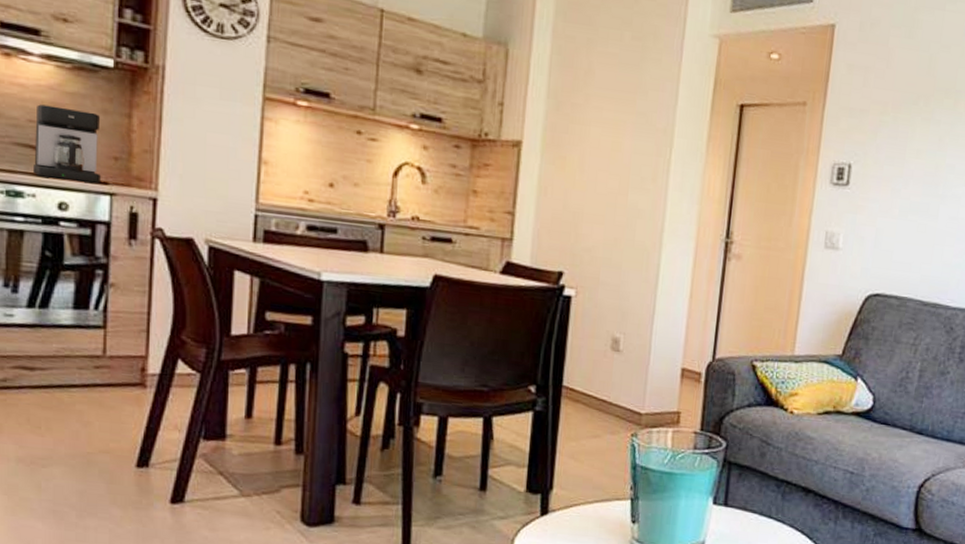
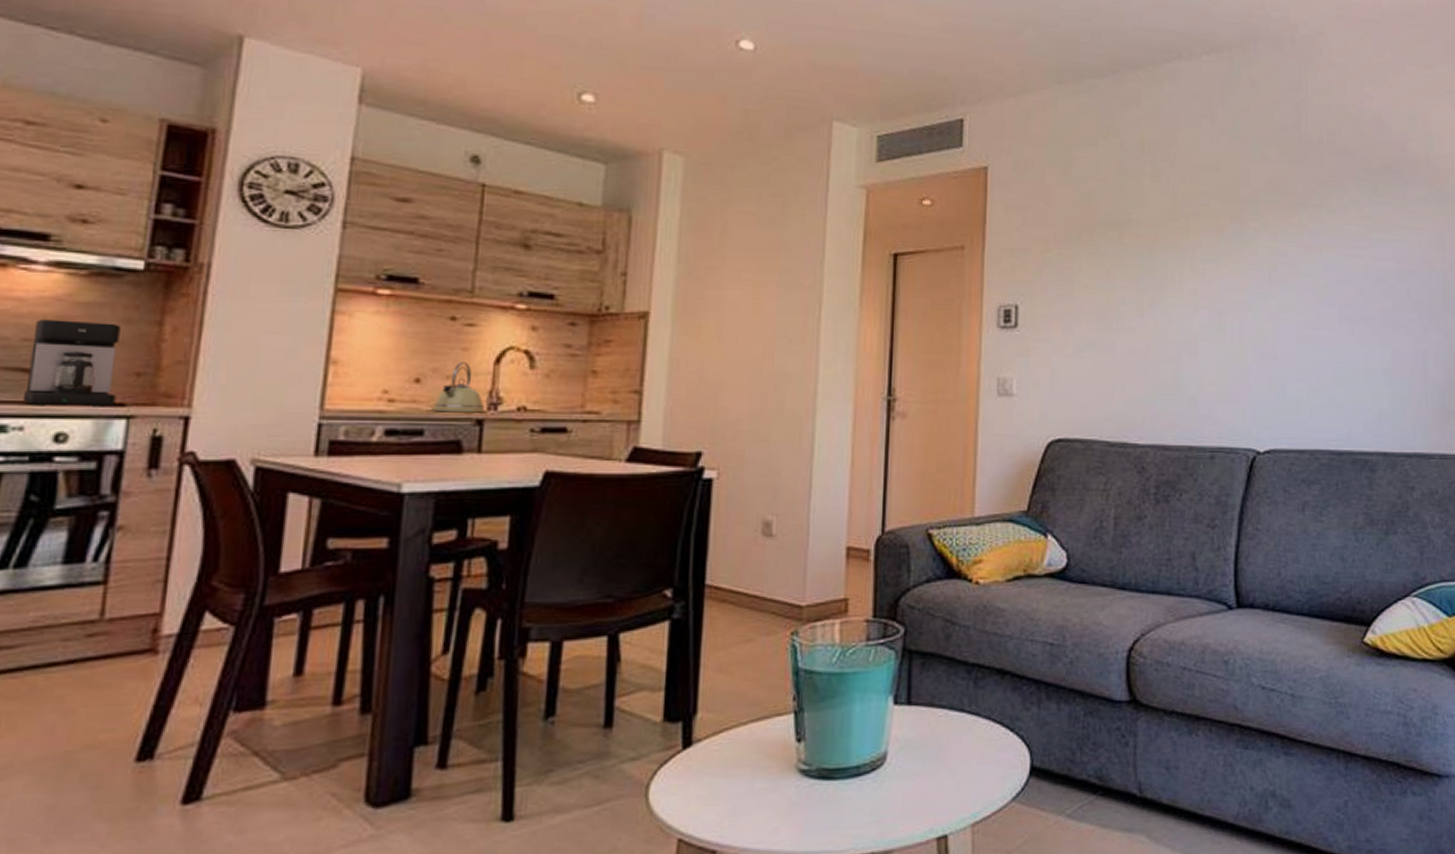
kettle: none [341,172,386,219] -> present [430,362,486,413]

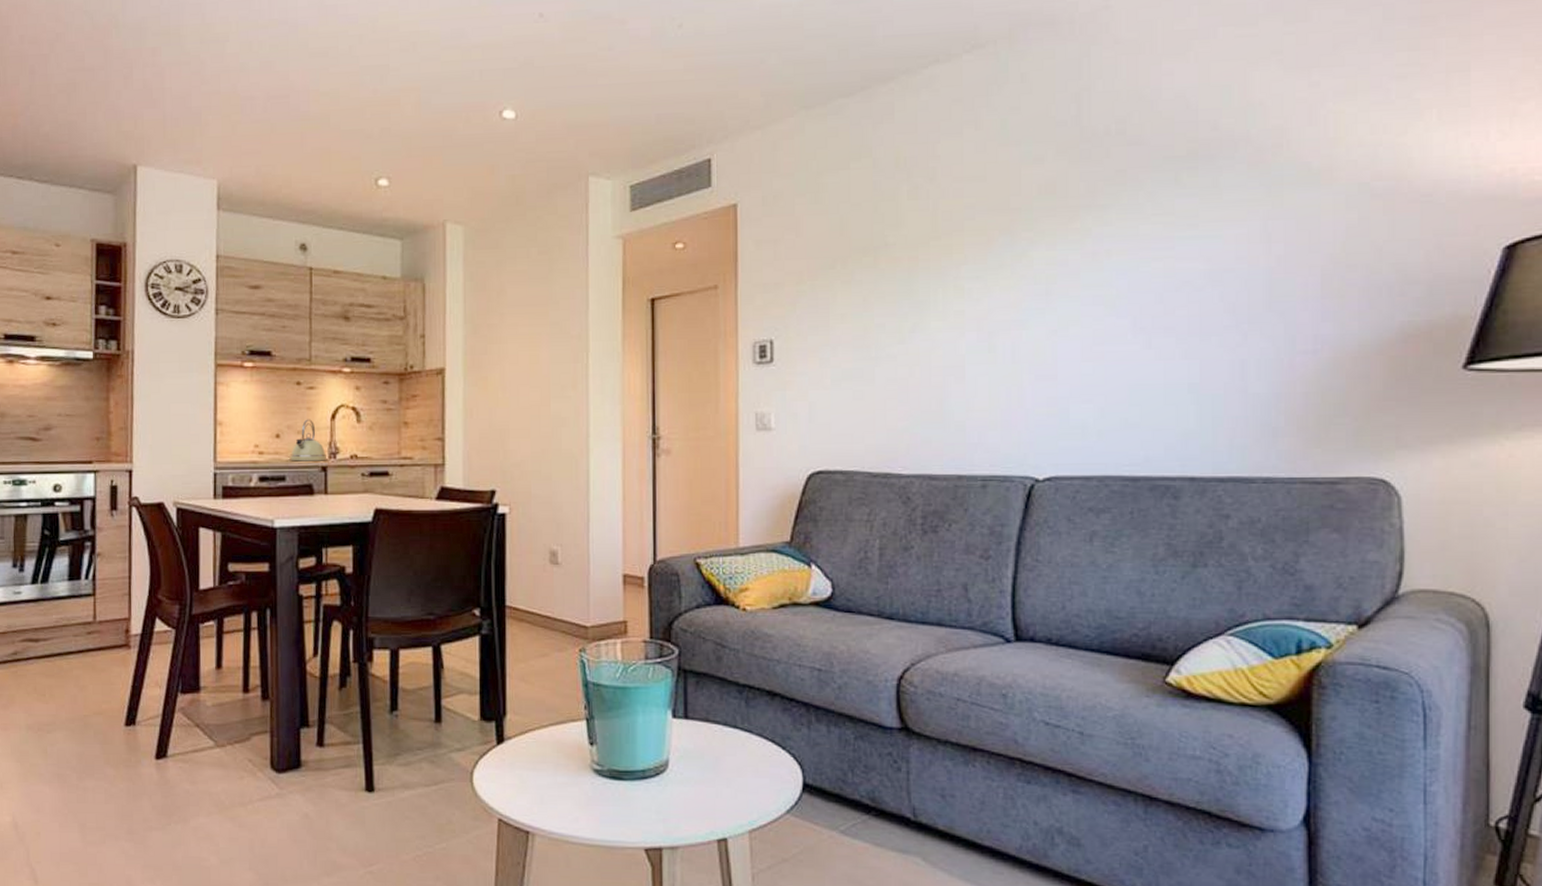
coffee maker: present [22,319,121,407] -> none [32,400,86,465]

